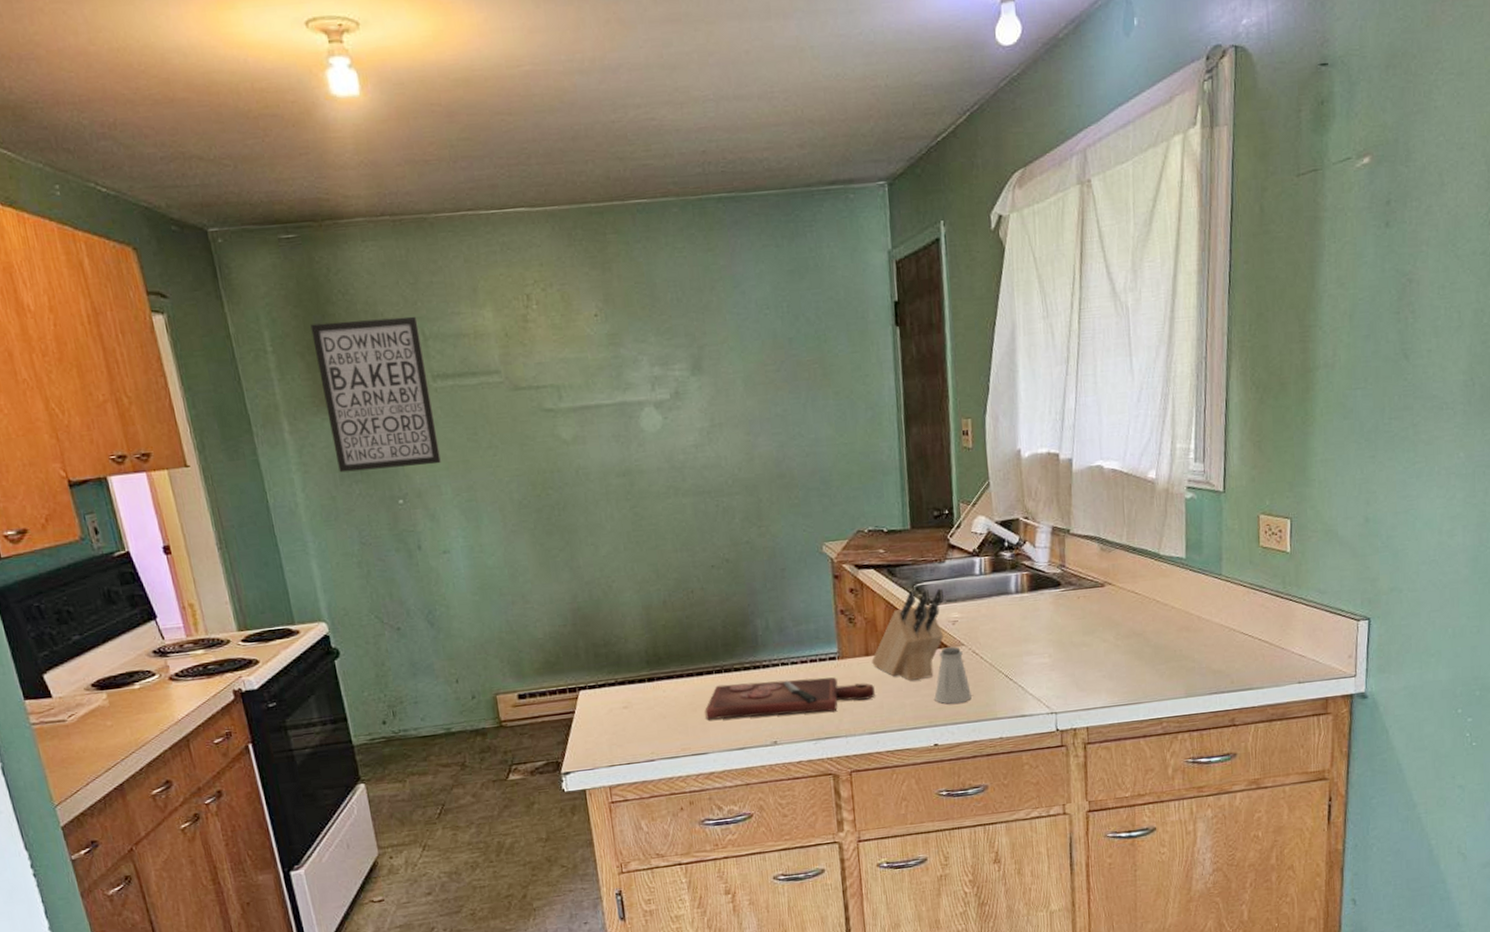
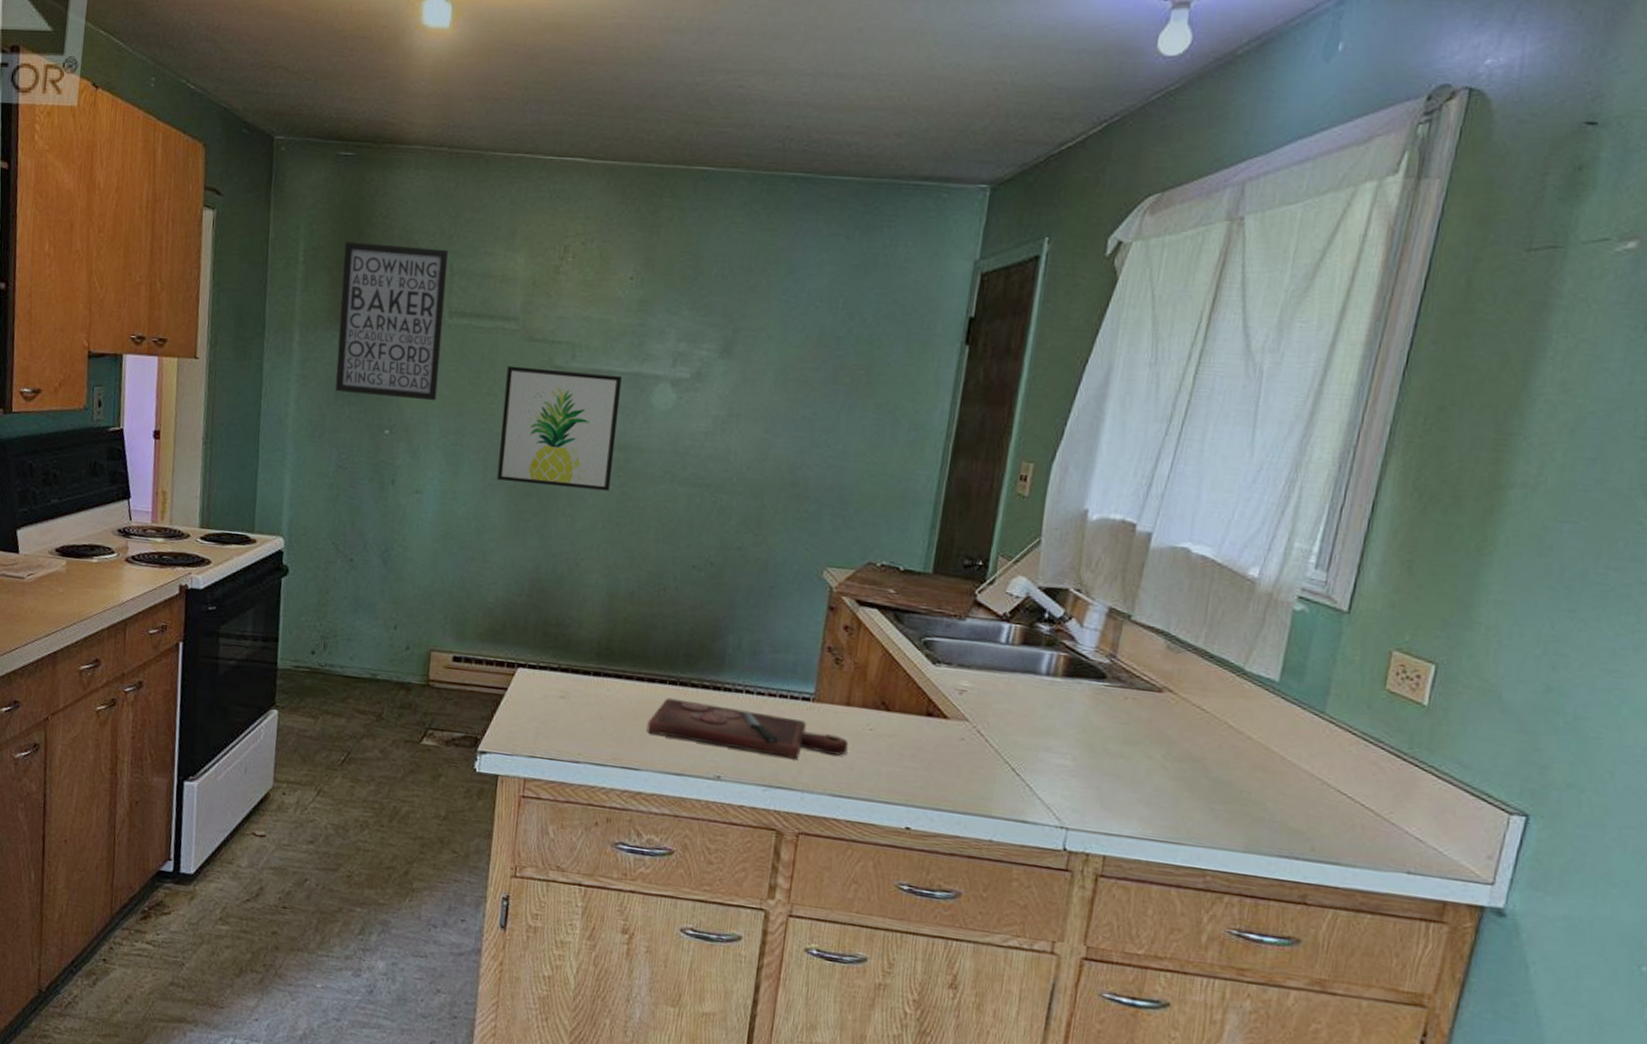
wall art: none [501,407,623,526] -> present [497,365,623,491]
knife block: present [871,588,944,681] -> none [851,643,957,749]
saltshaker: present [934,646,972,704] -> none [918,718,965,788]

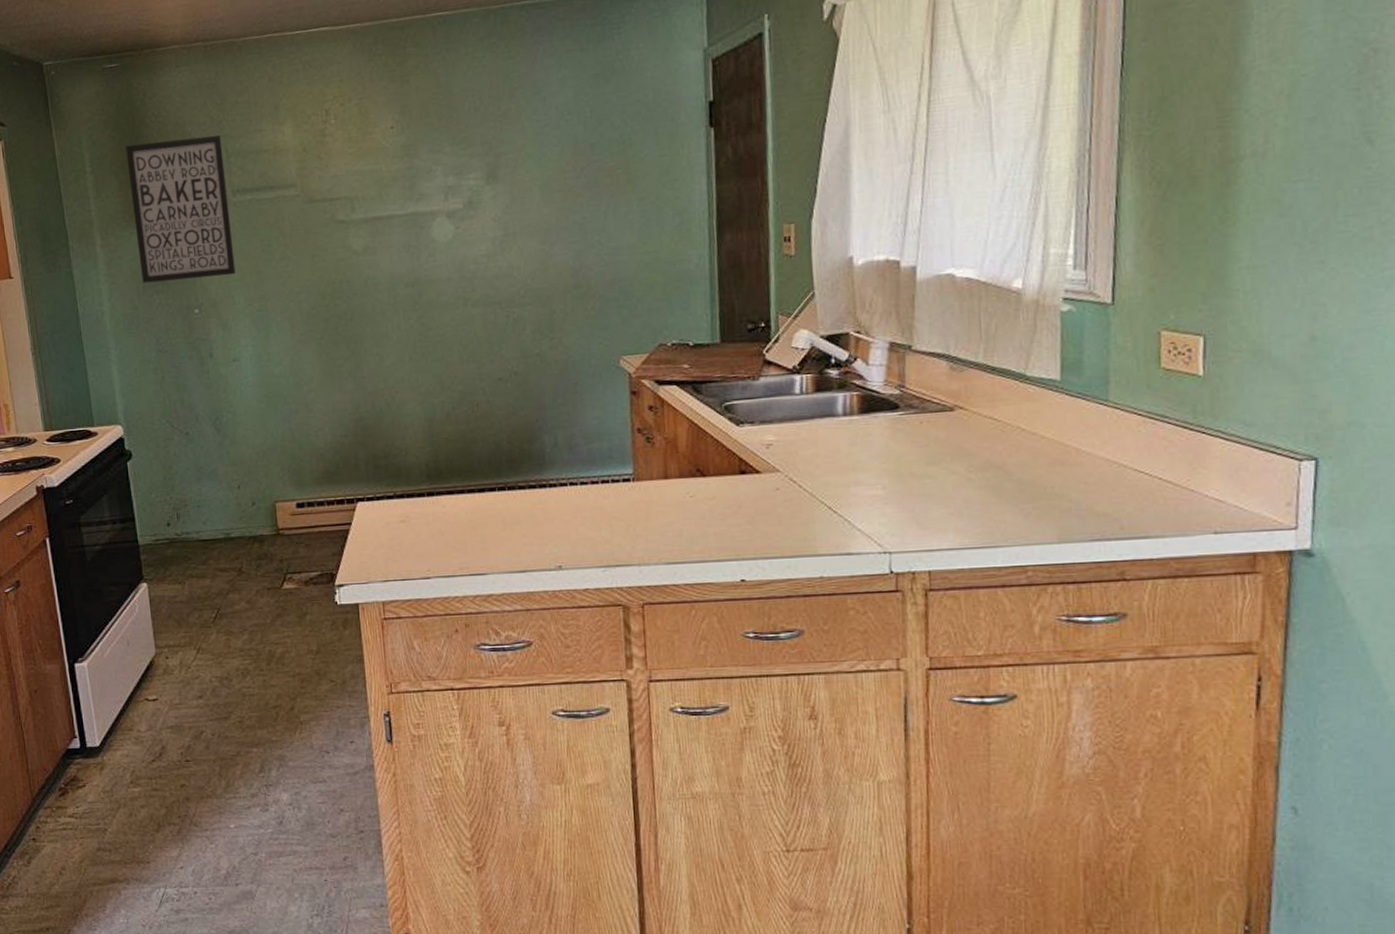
wall art: present [497,365,623,491] -> none [295,218,410,336]
cutting board: present [646,697,848,759] -> none [485,500,674,539]

